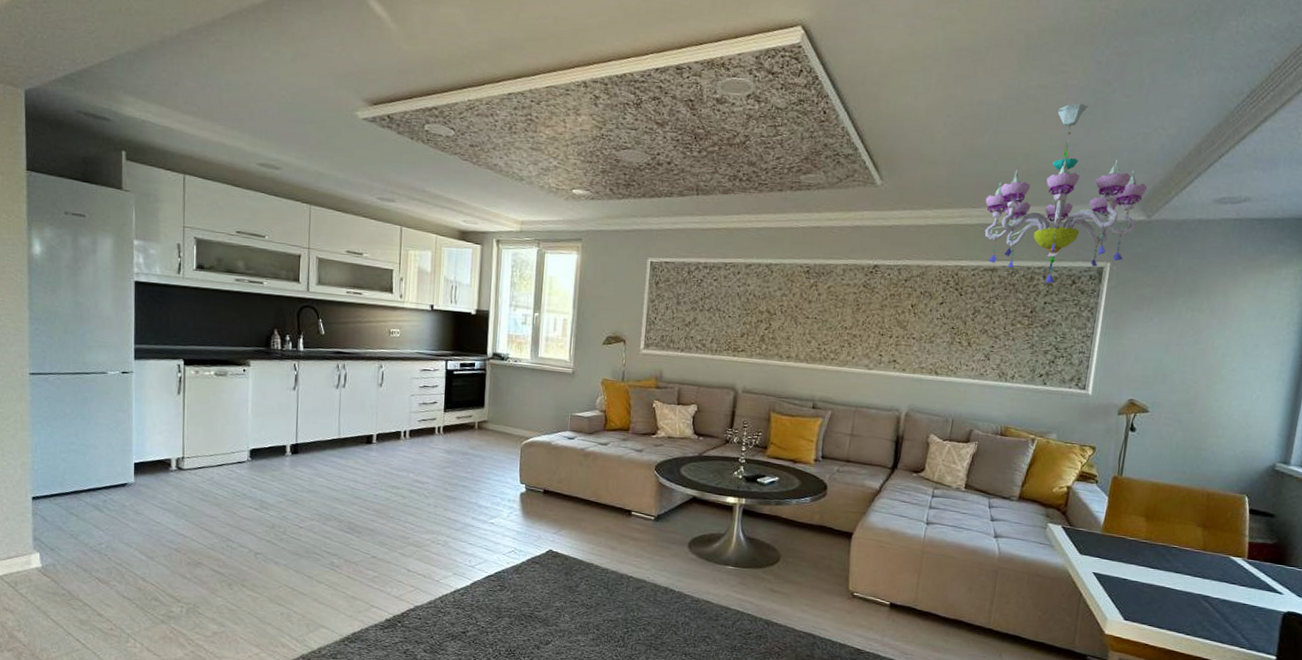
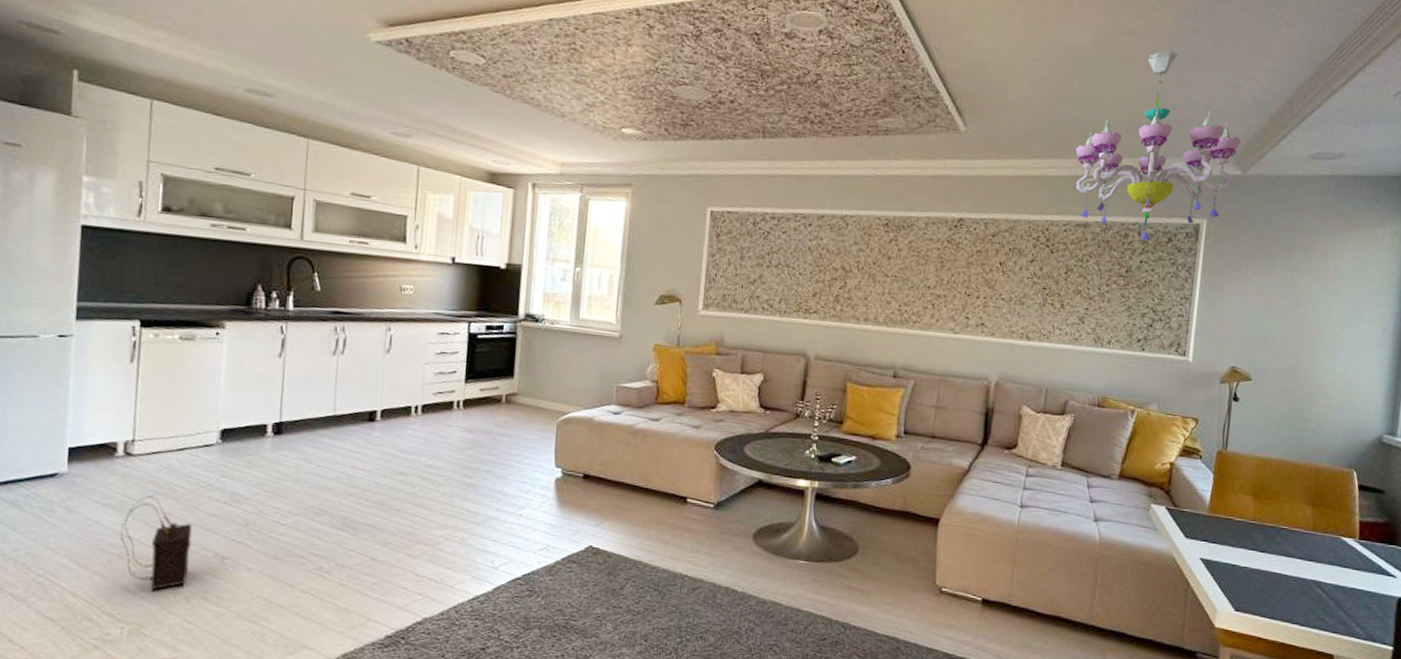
satchel: none [177,502,232,579] -> present [121,495,193,592]

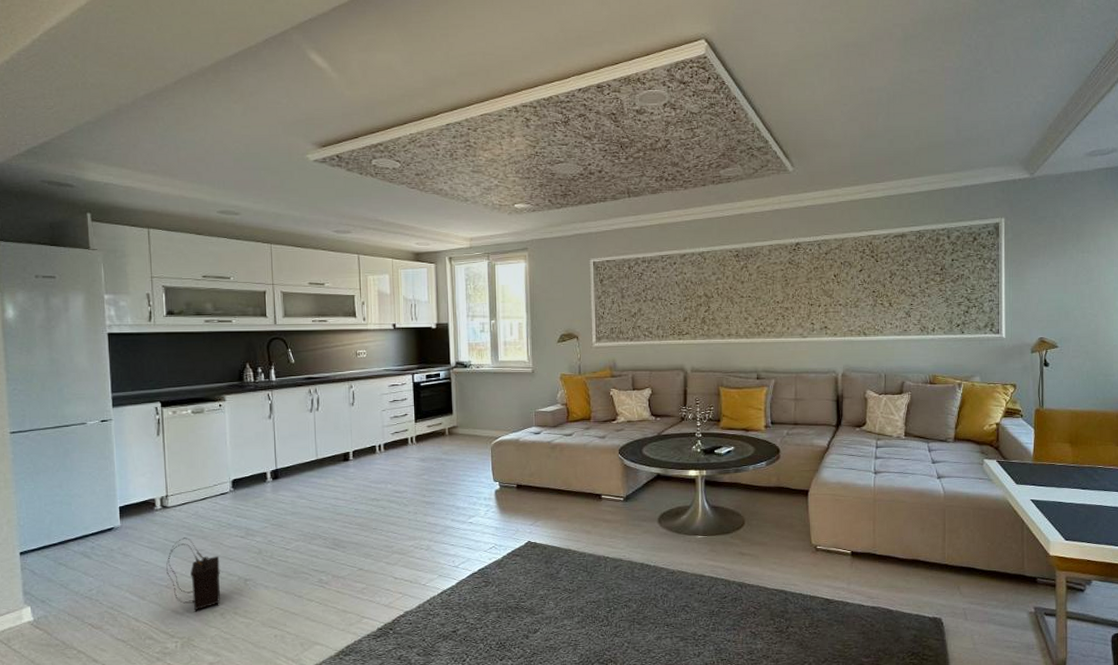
chandelier: present [1075,51,1242,241] -> none [887,82,1027,242]

